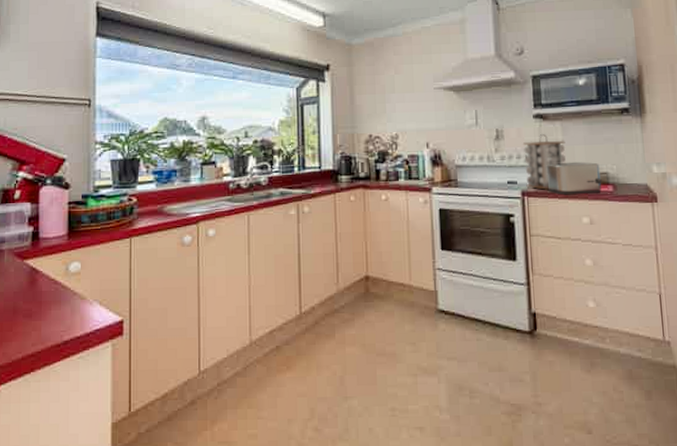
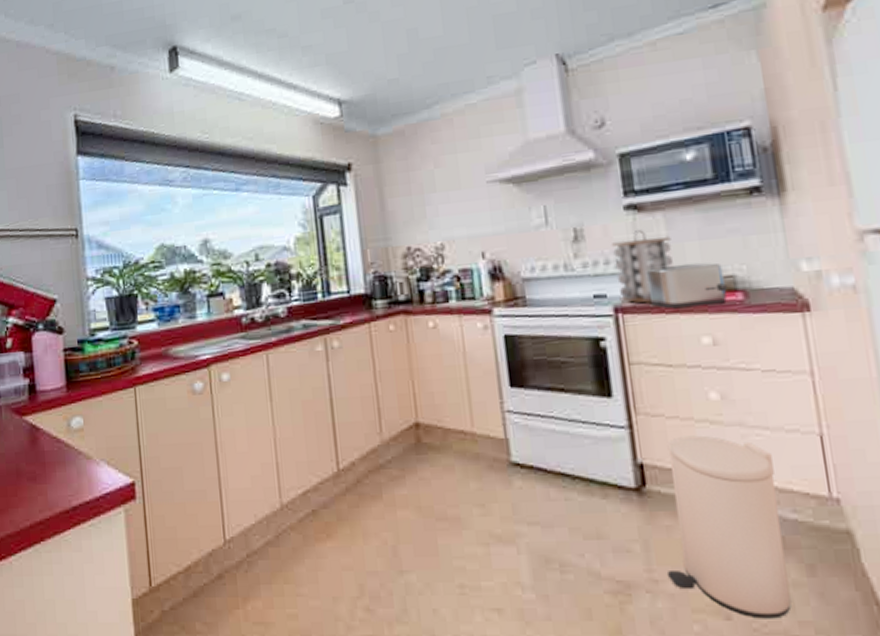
pedal bin: none [547,292,634,433] -> present [666,435,791,619]

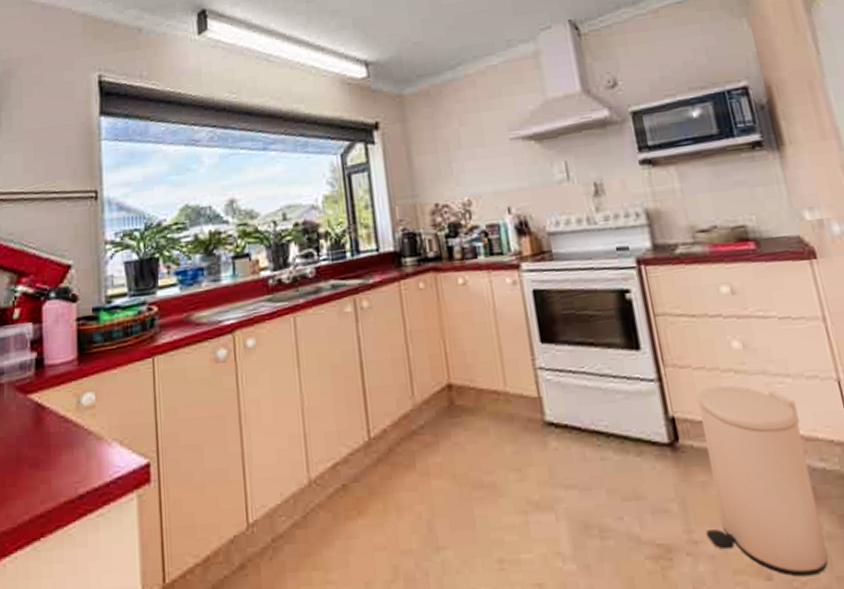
spice rack: present [612,229,673,305] -> none [631,182,688,256]
toaster: present [645,262,727,310] -> none [663,213,741,260]

